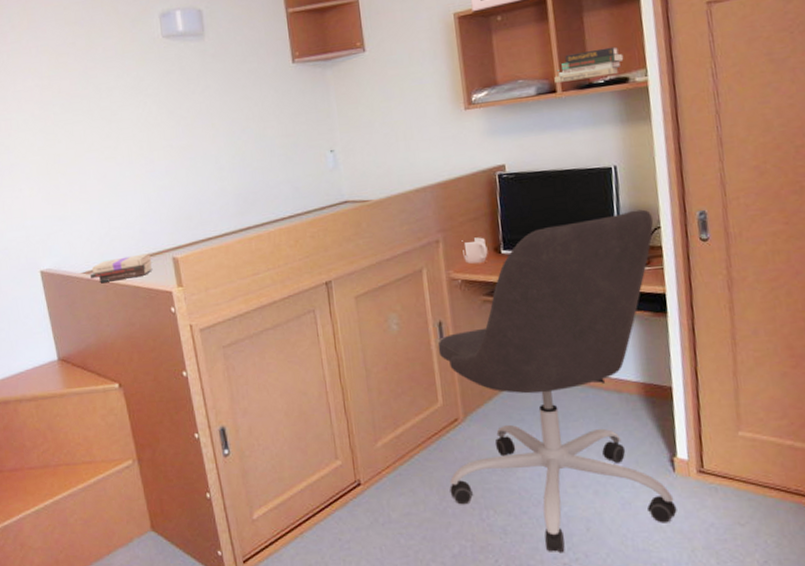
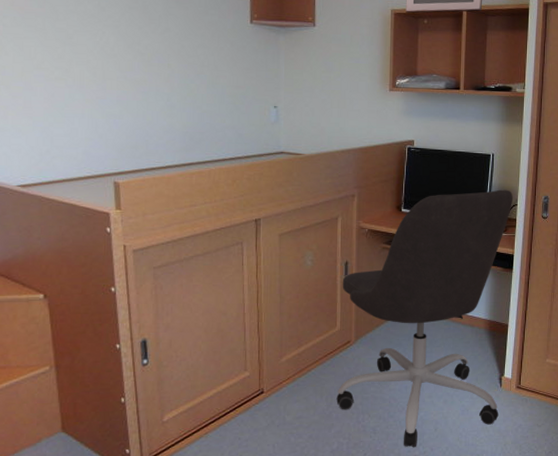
books: present [89,253,153,283] -> none [24,174,93,197]
mug: present [462,237,488,265] -> none [372,196,392,218]
books: present [554,46,624,83] -> none [460,61,511,84]

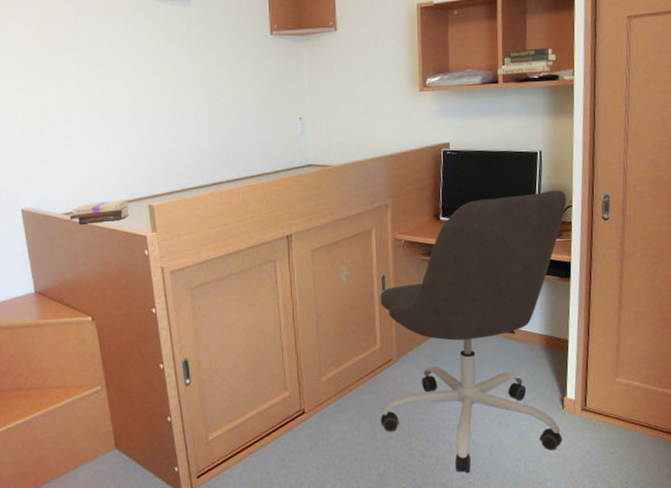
books: none [24,174,93,197] -> present [69,199,130,224]
books: none [460,61,511,84] -> present [497,47,556,75]

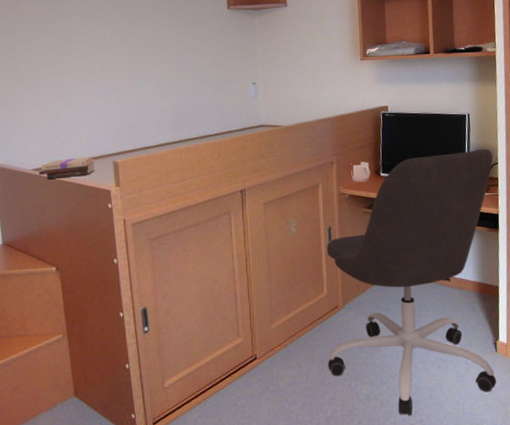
mug: none [407,204,429,228] -> present [351,161,370,183]
books: present [497,47,556,75] -> none [429,23,480,46]

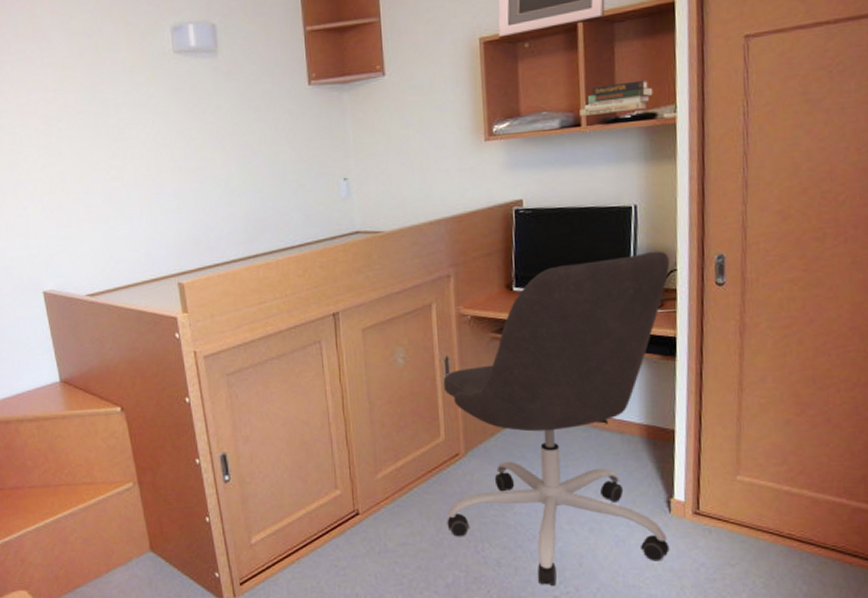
books: present [38,156,95,179] -> none [93,277,158,306]
mug: present [351,161,370,183] -> none [473,273,500,301]
books: none [429,23,480,46] -> present [579,80,653,116]

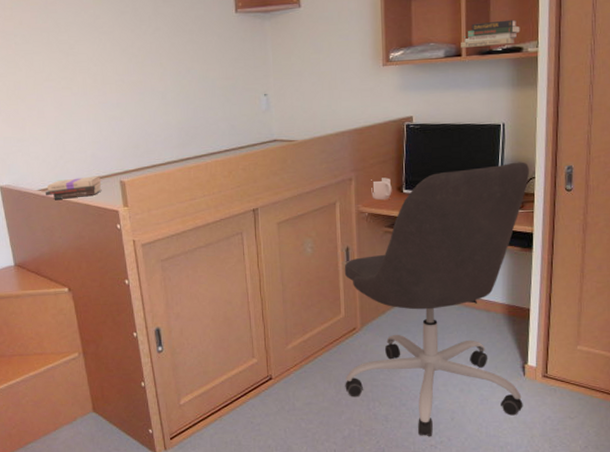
books: none [93,277,158,306] -> present [45,176,102,199]
mug: none [473,273,500,301] -> present [371,177,392,201]

